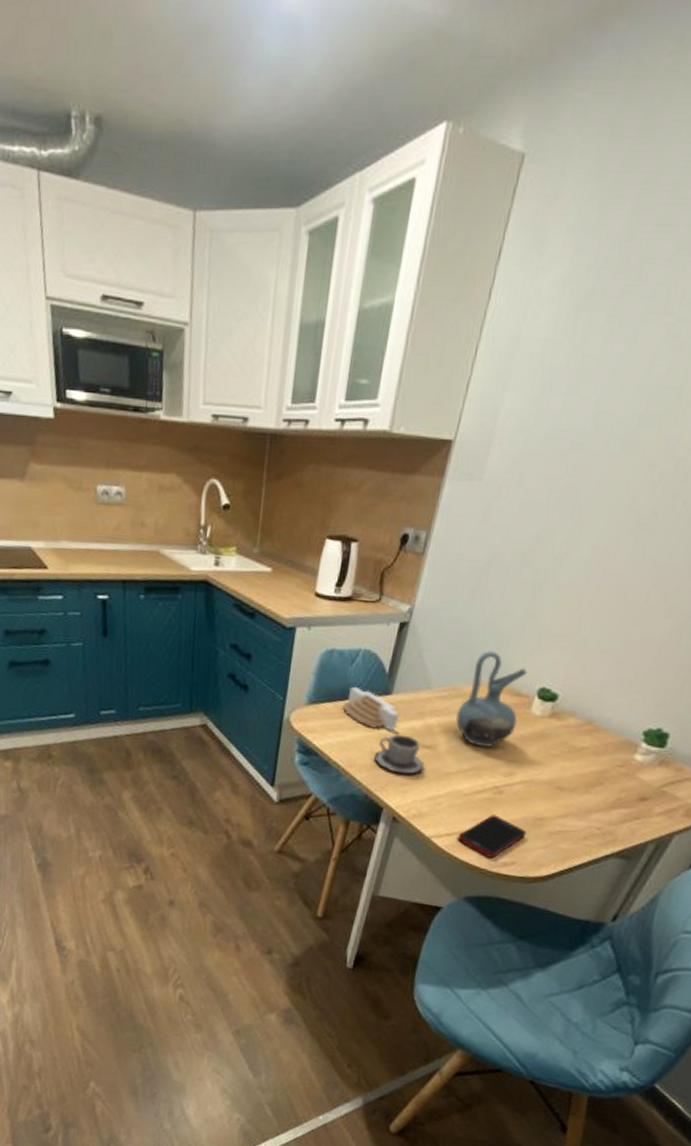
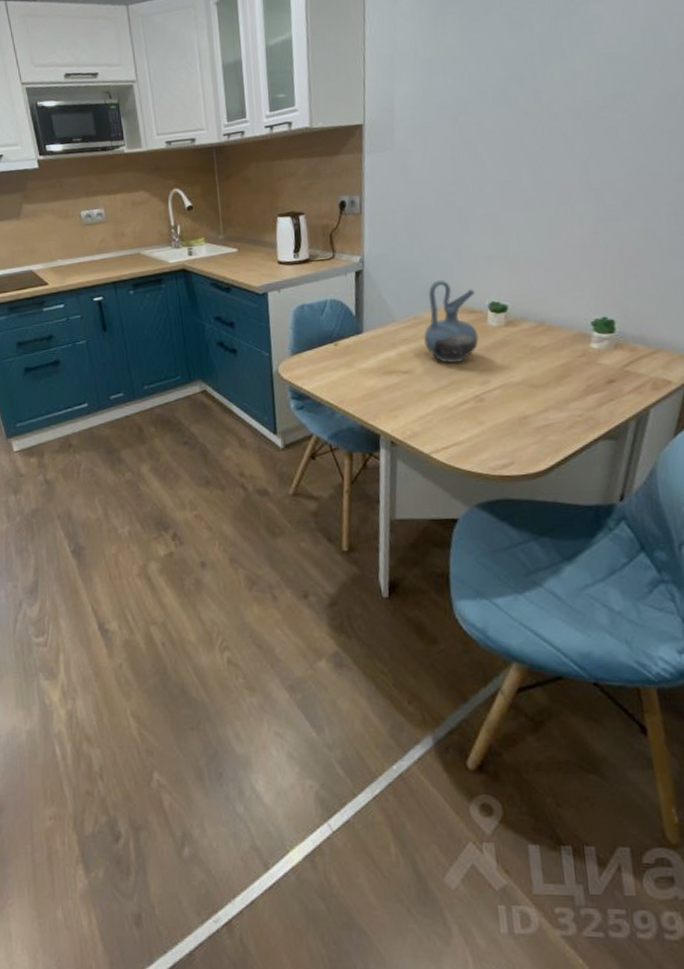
architectural model: present [342,686,399,732] -> none [322,332,374,365]
cup: present [374,734,425,775] -> none [361,365,408,401]
cell phone: present [457,814,527,858] -> none [454,421,517,463]

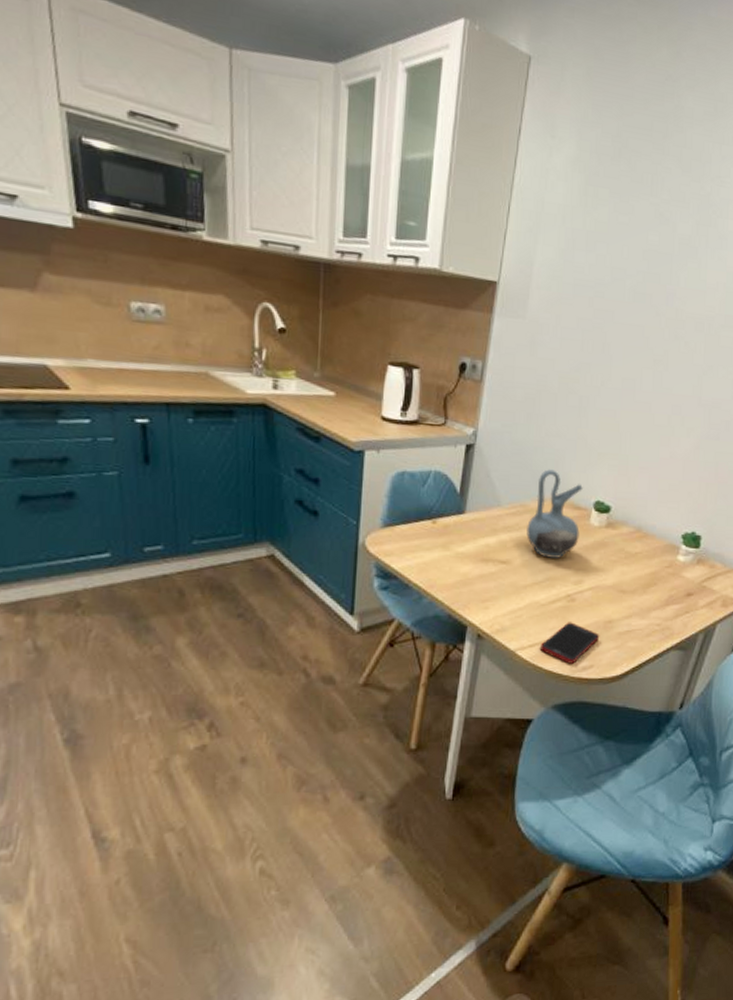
cell phone: none [454,421,517,463] -> present [539,622,600,664]

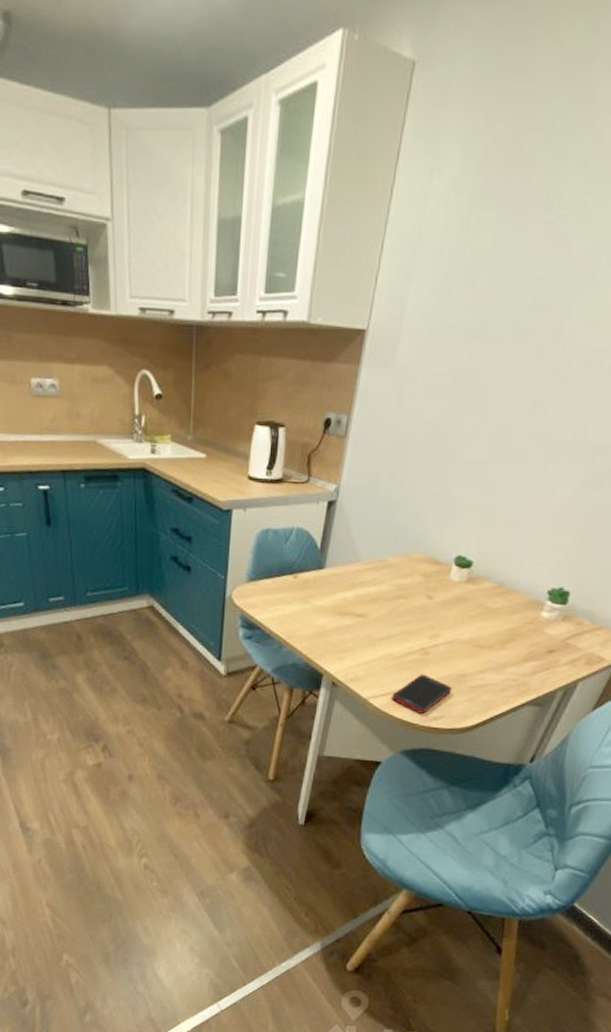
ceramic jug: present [526,469,583,558] -> none [384,524,444,613]

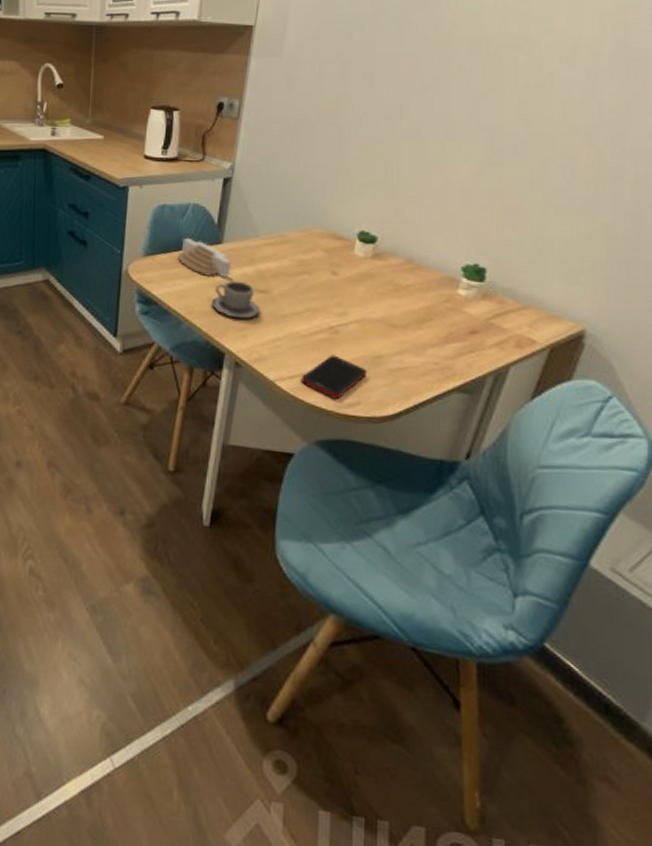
architectural model: none [279,562,332,603] -> present [176,237,231,278]
cup: none [312,605,358,642] -> present [212,280,261,319]

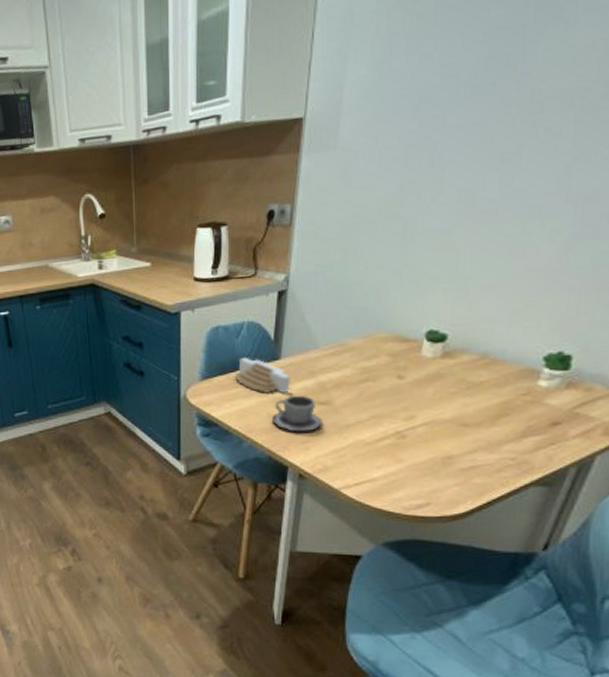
cell phone: present [300,355,368,399] -> none [366,459,438,502]

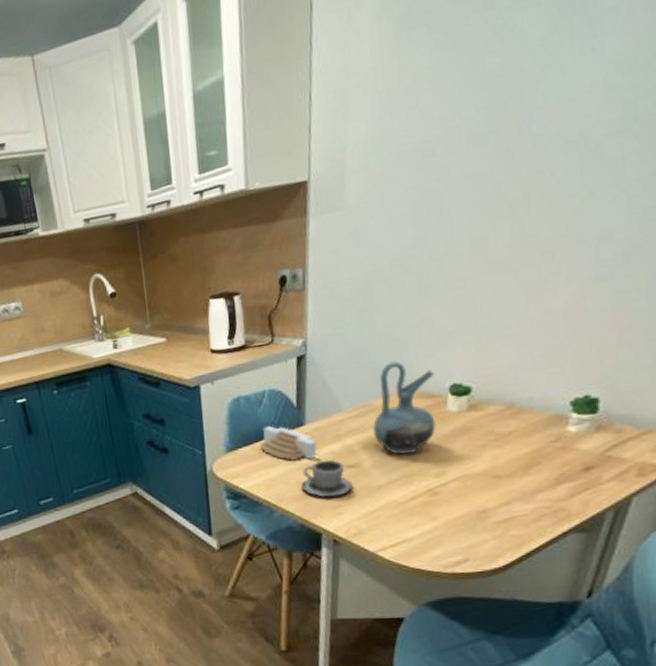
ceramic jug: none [347,303,411,395] -> present [373,361,436,455]

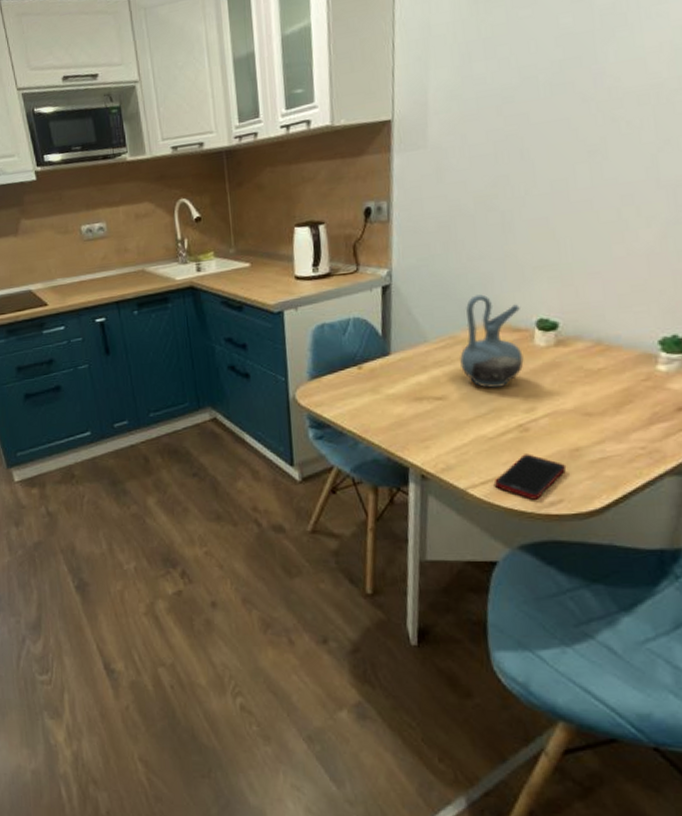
architectural model: present [259,425,317,461] -> none [344,354,403,391]
cup: present [302,459,353,498] -> none [387,390,441,430]
cell phone: none [402,516,474,560] -> present [493,454,567,500]

